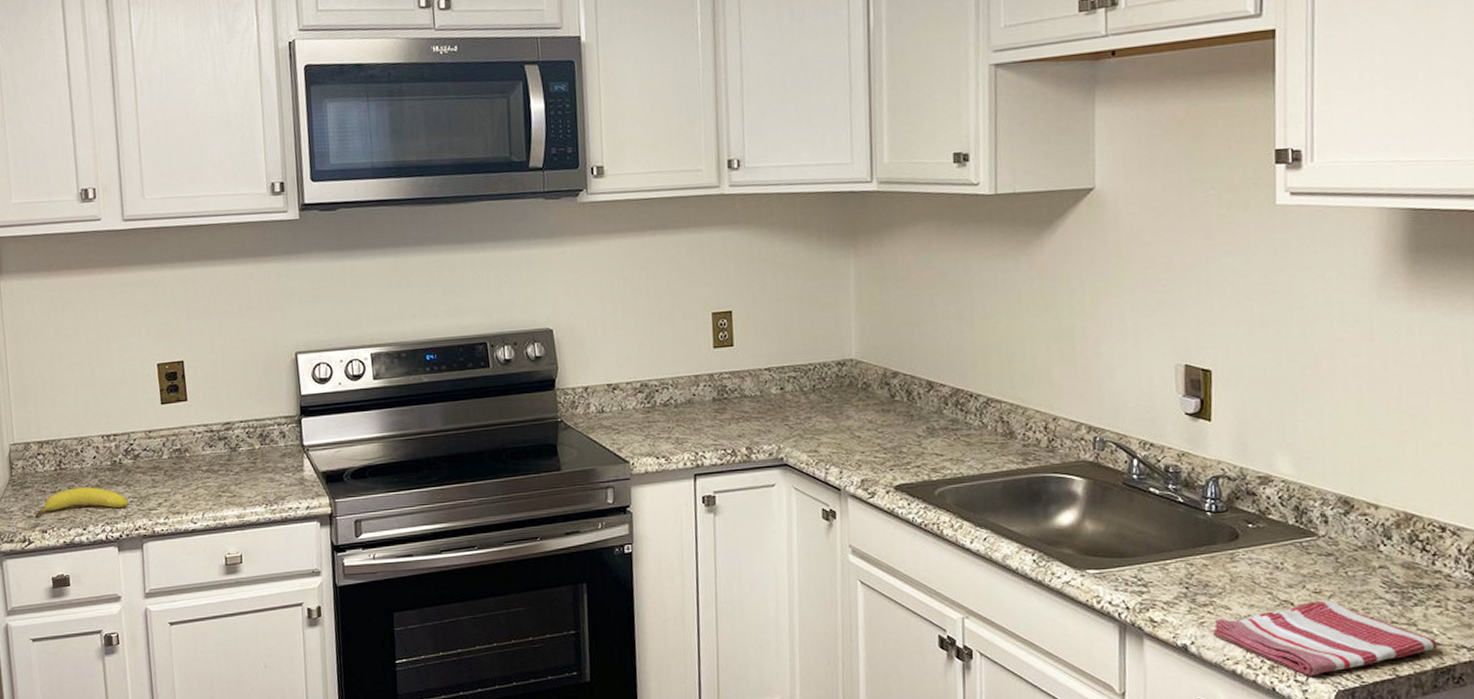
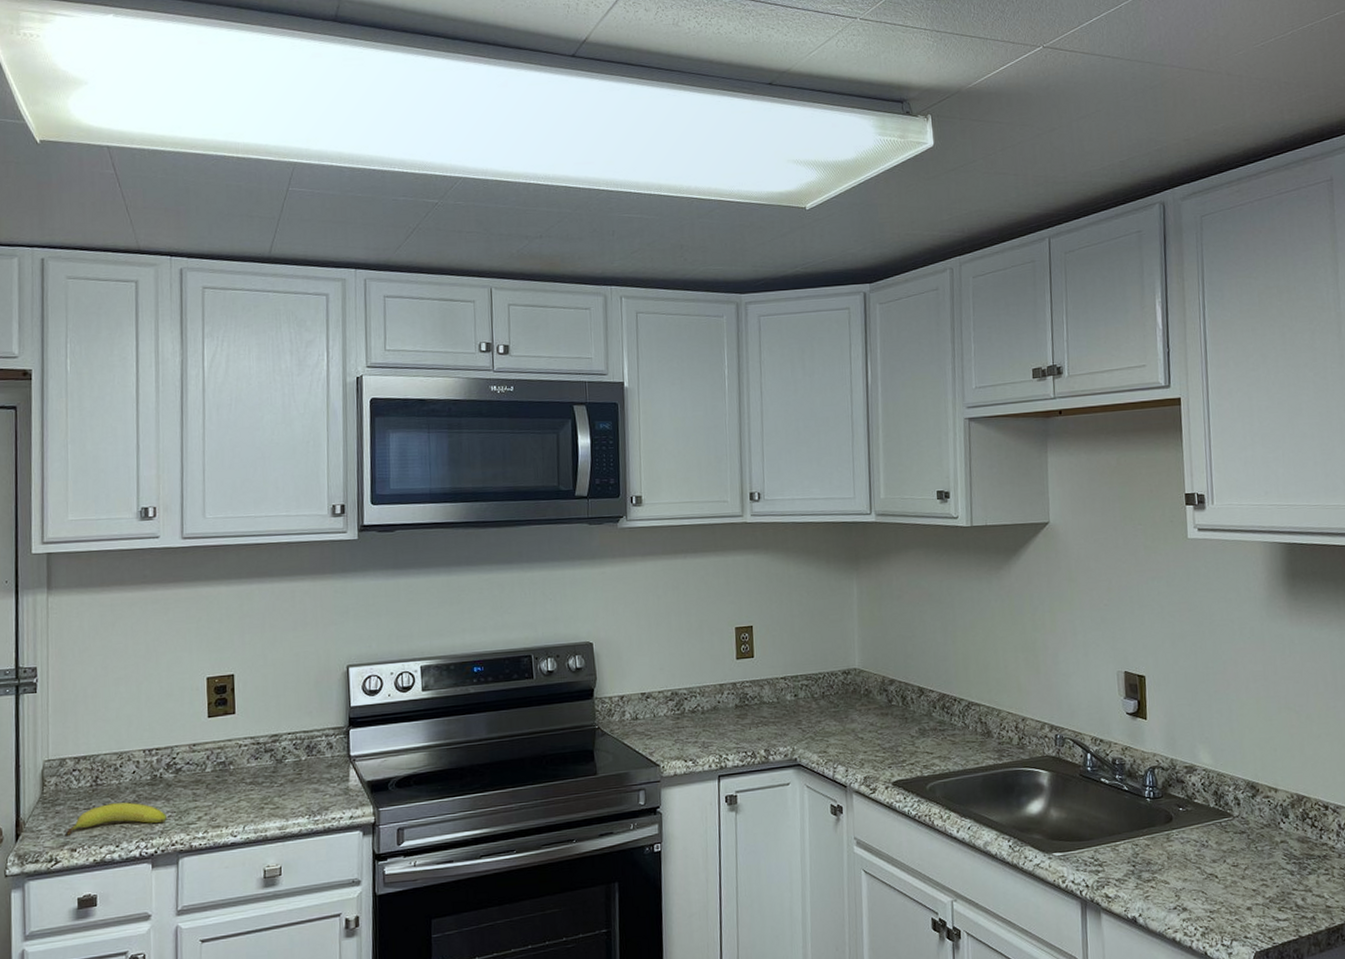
dish towel: present [1213,600,1437,676] -> none [1156,872,1328,941]

